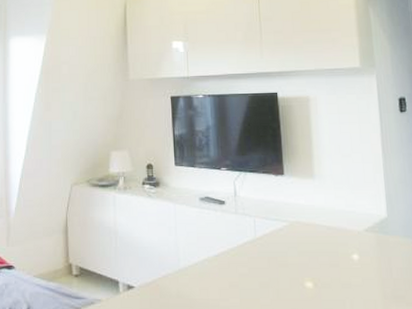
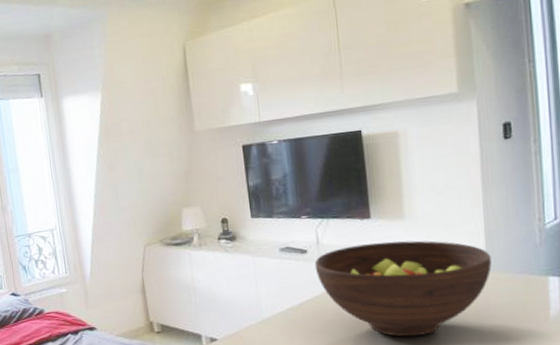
fruit bowl: none [231,199,393,297] -> present [314,240,492,337]

